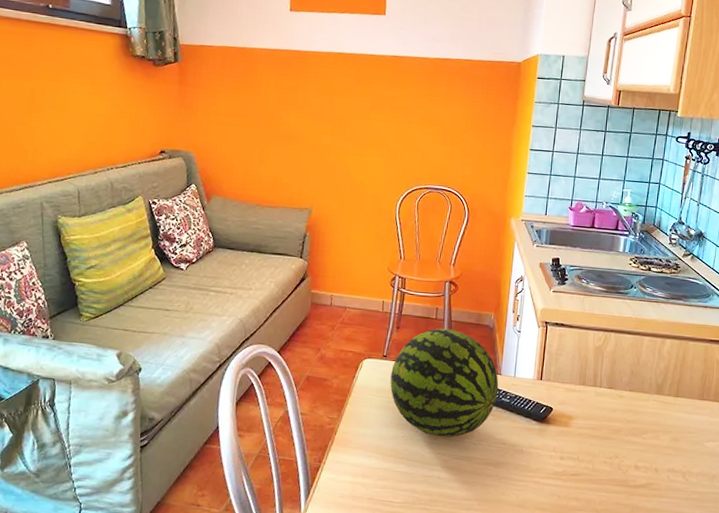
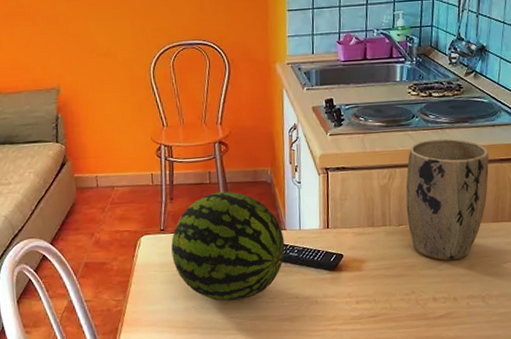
plant pot: none [617,310,699,432] -> present [406,138,489,261]

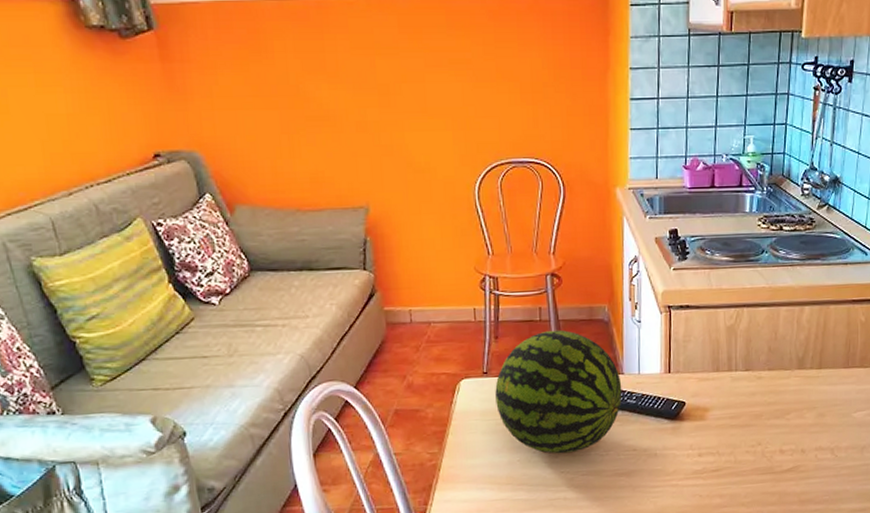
plant pot: present [406,138,489,261] -> none [753,276,840,410]

